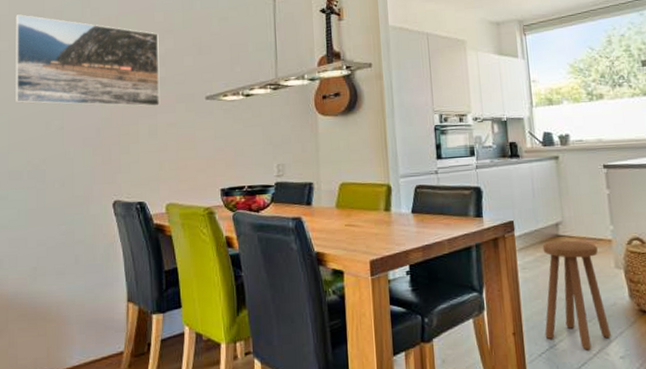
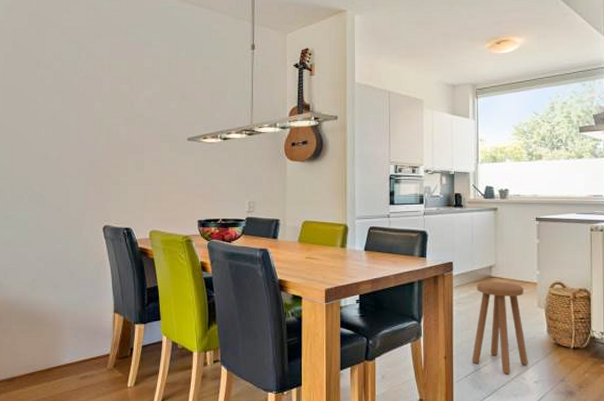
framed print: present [15,14,161,108] -> none [18,54,147,145]

